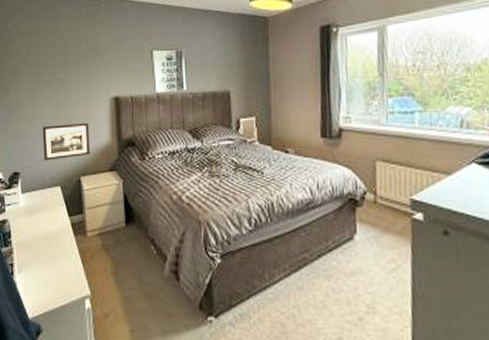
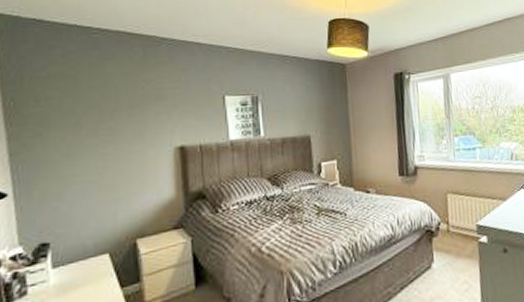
picture frame: present [42,122,91,161] -> none [82,176,150,225]

